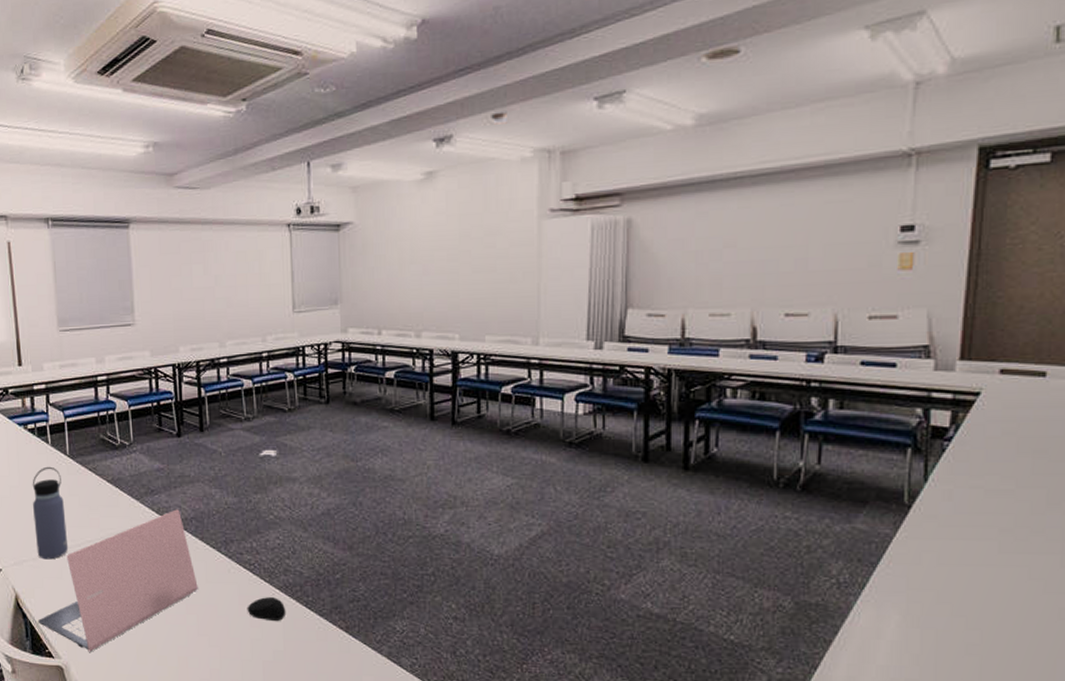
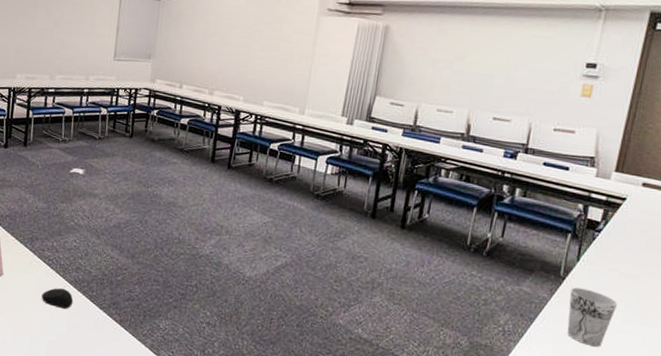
cup: none [920,516,989,589] -> present [567,287,618,347]

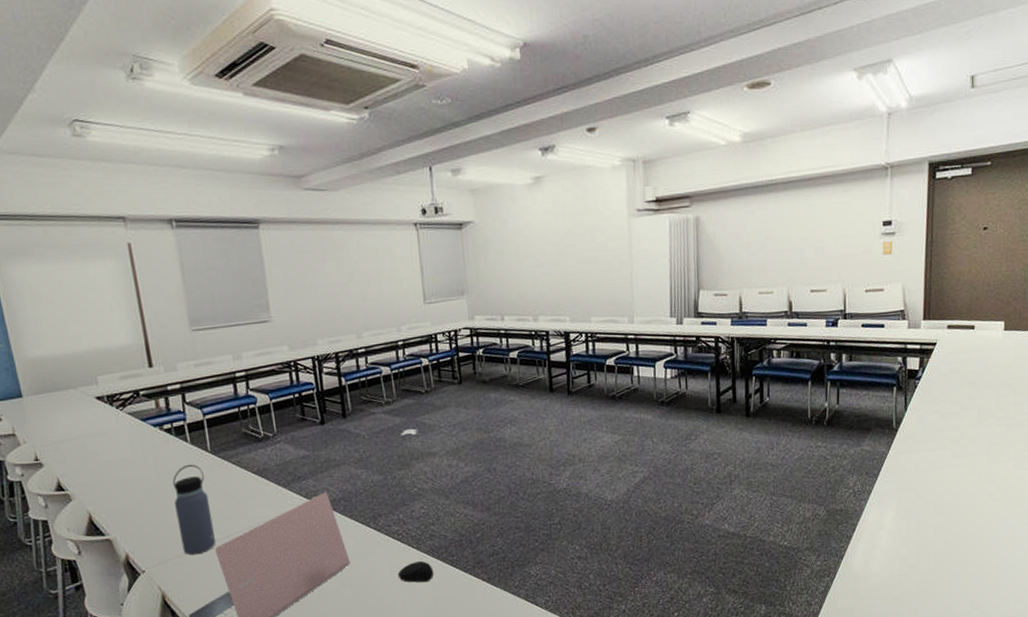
cup: present [567,287,618,347] -> none [904,435,945,487]

